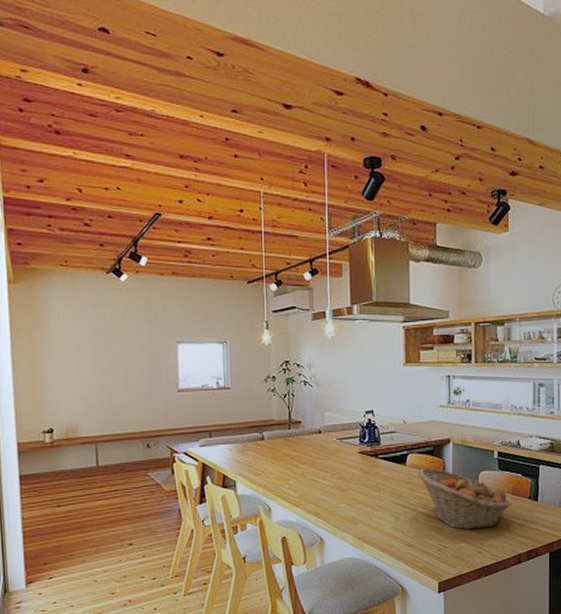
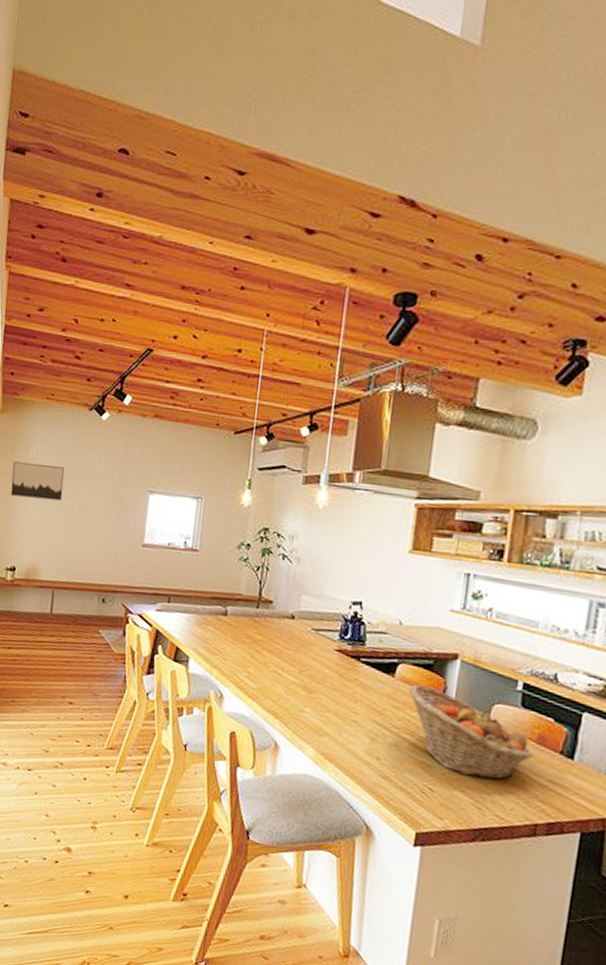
wall art: none [34,328,92,361] -> present [11,461,65,501]

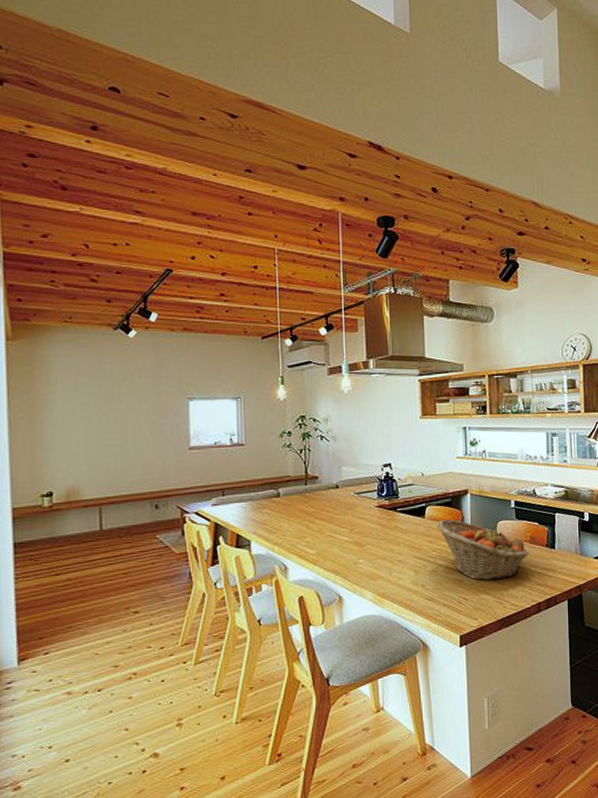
wall art: present [11,461,65,501] -> none [34,386,97,421]

